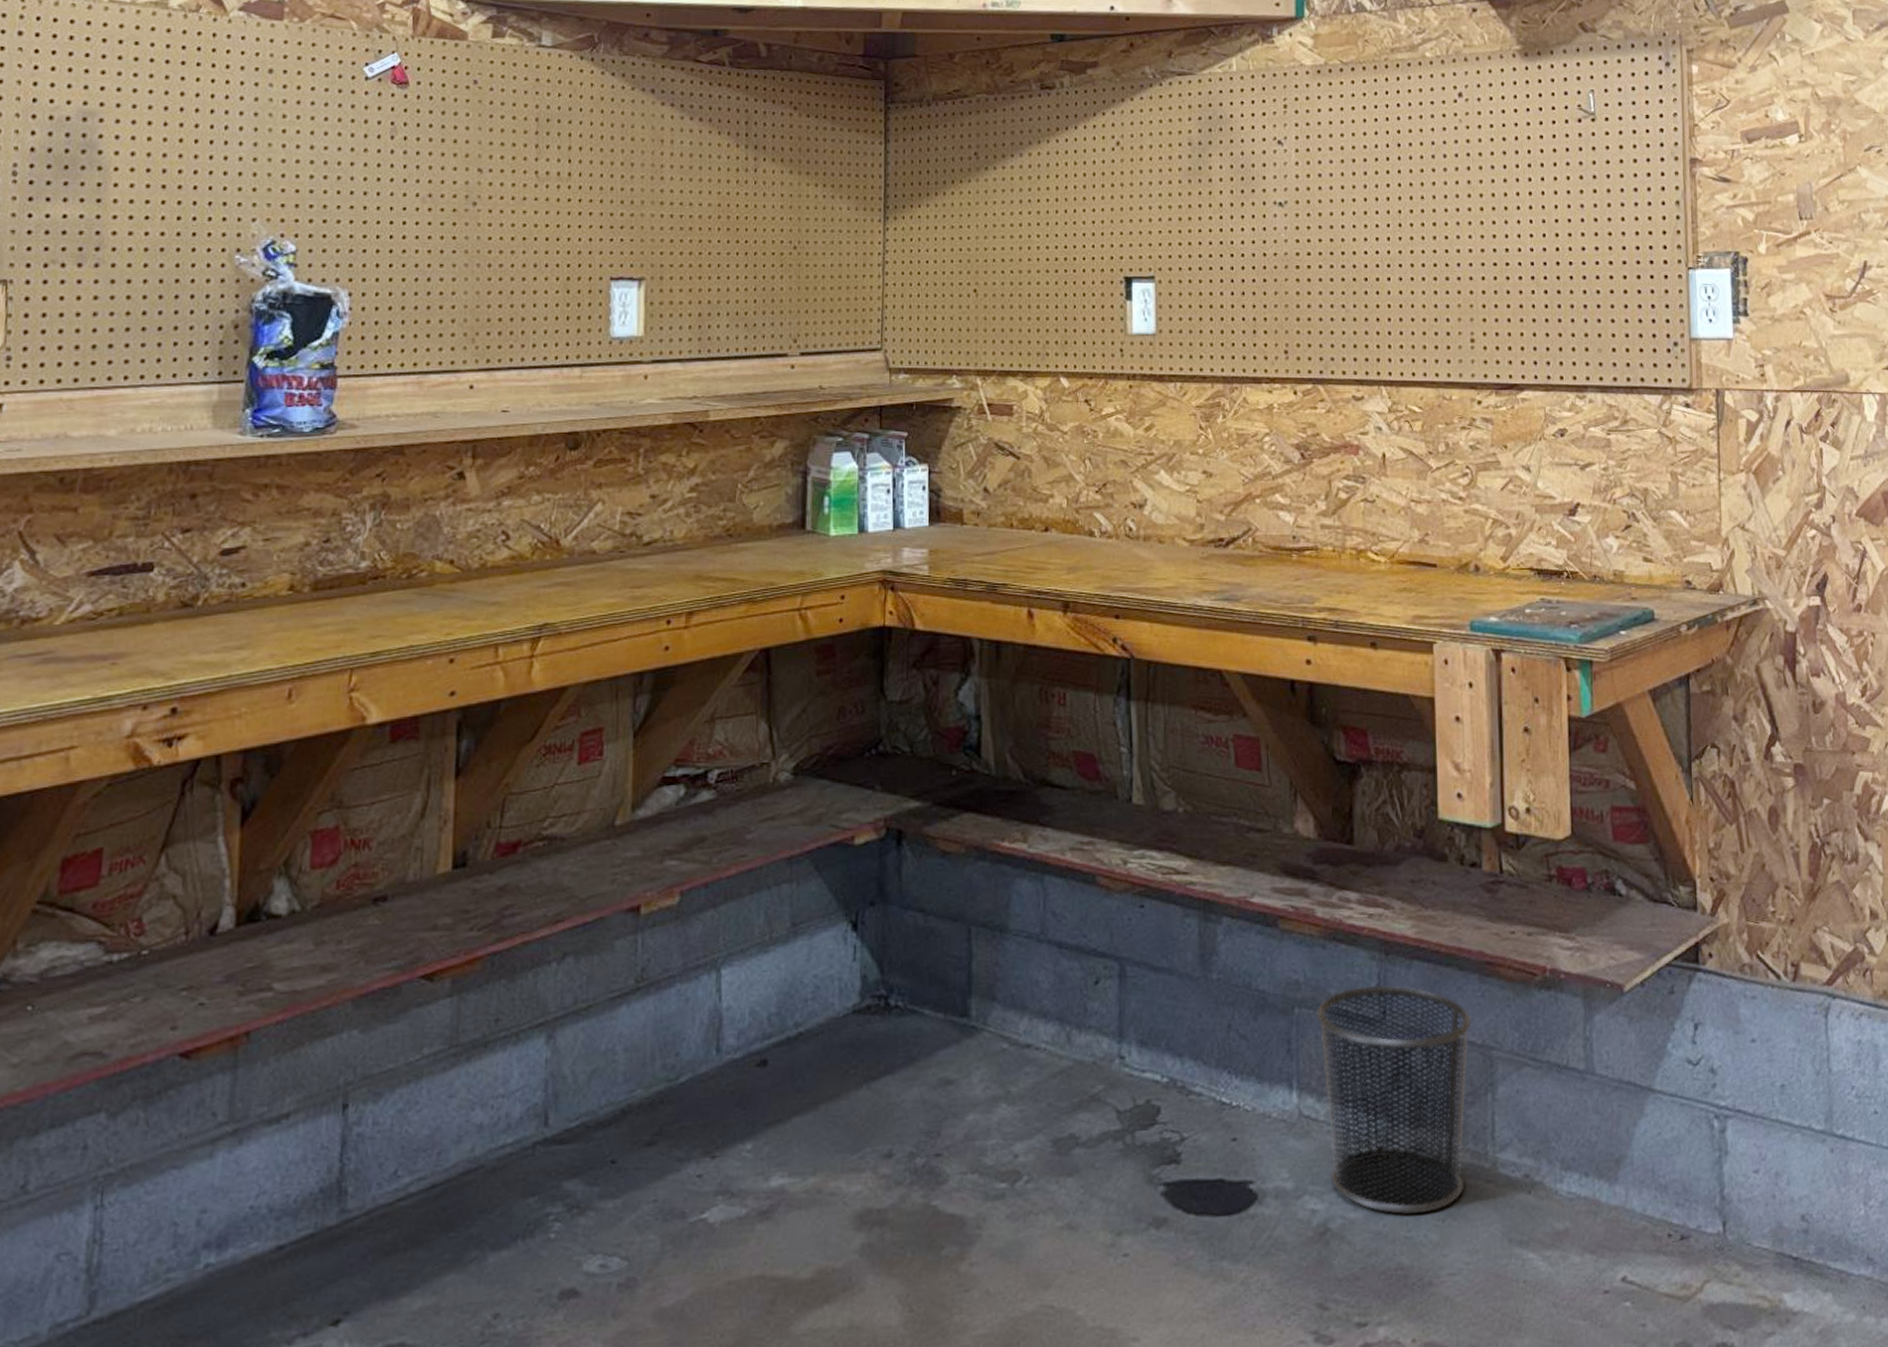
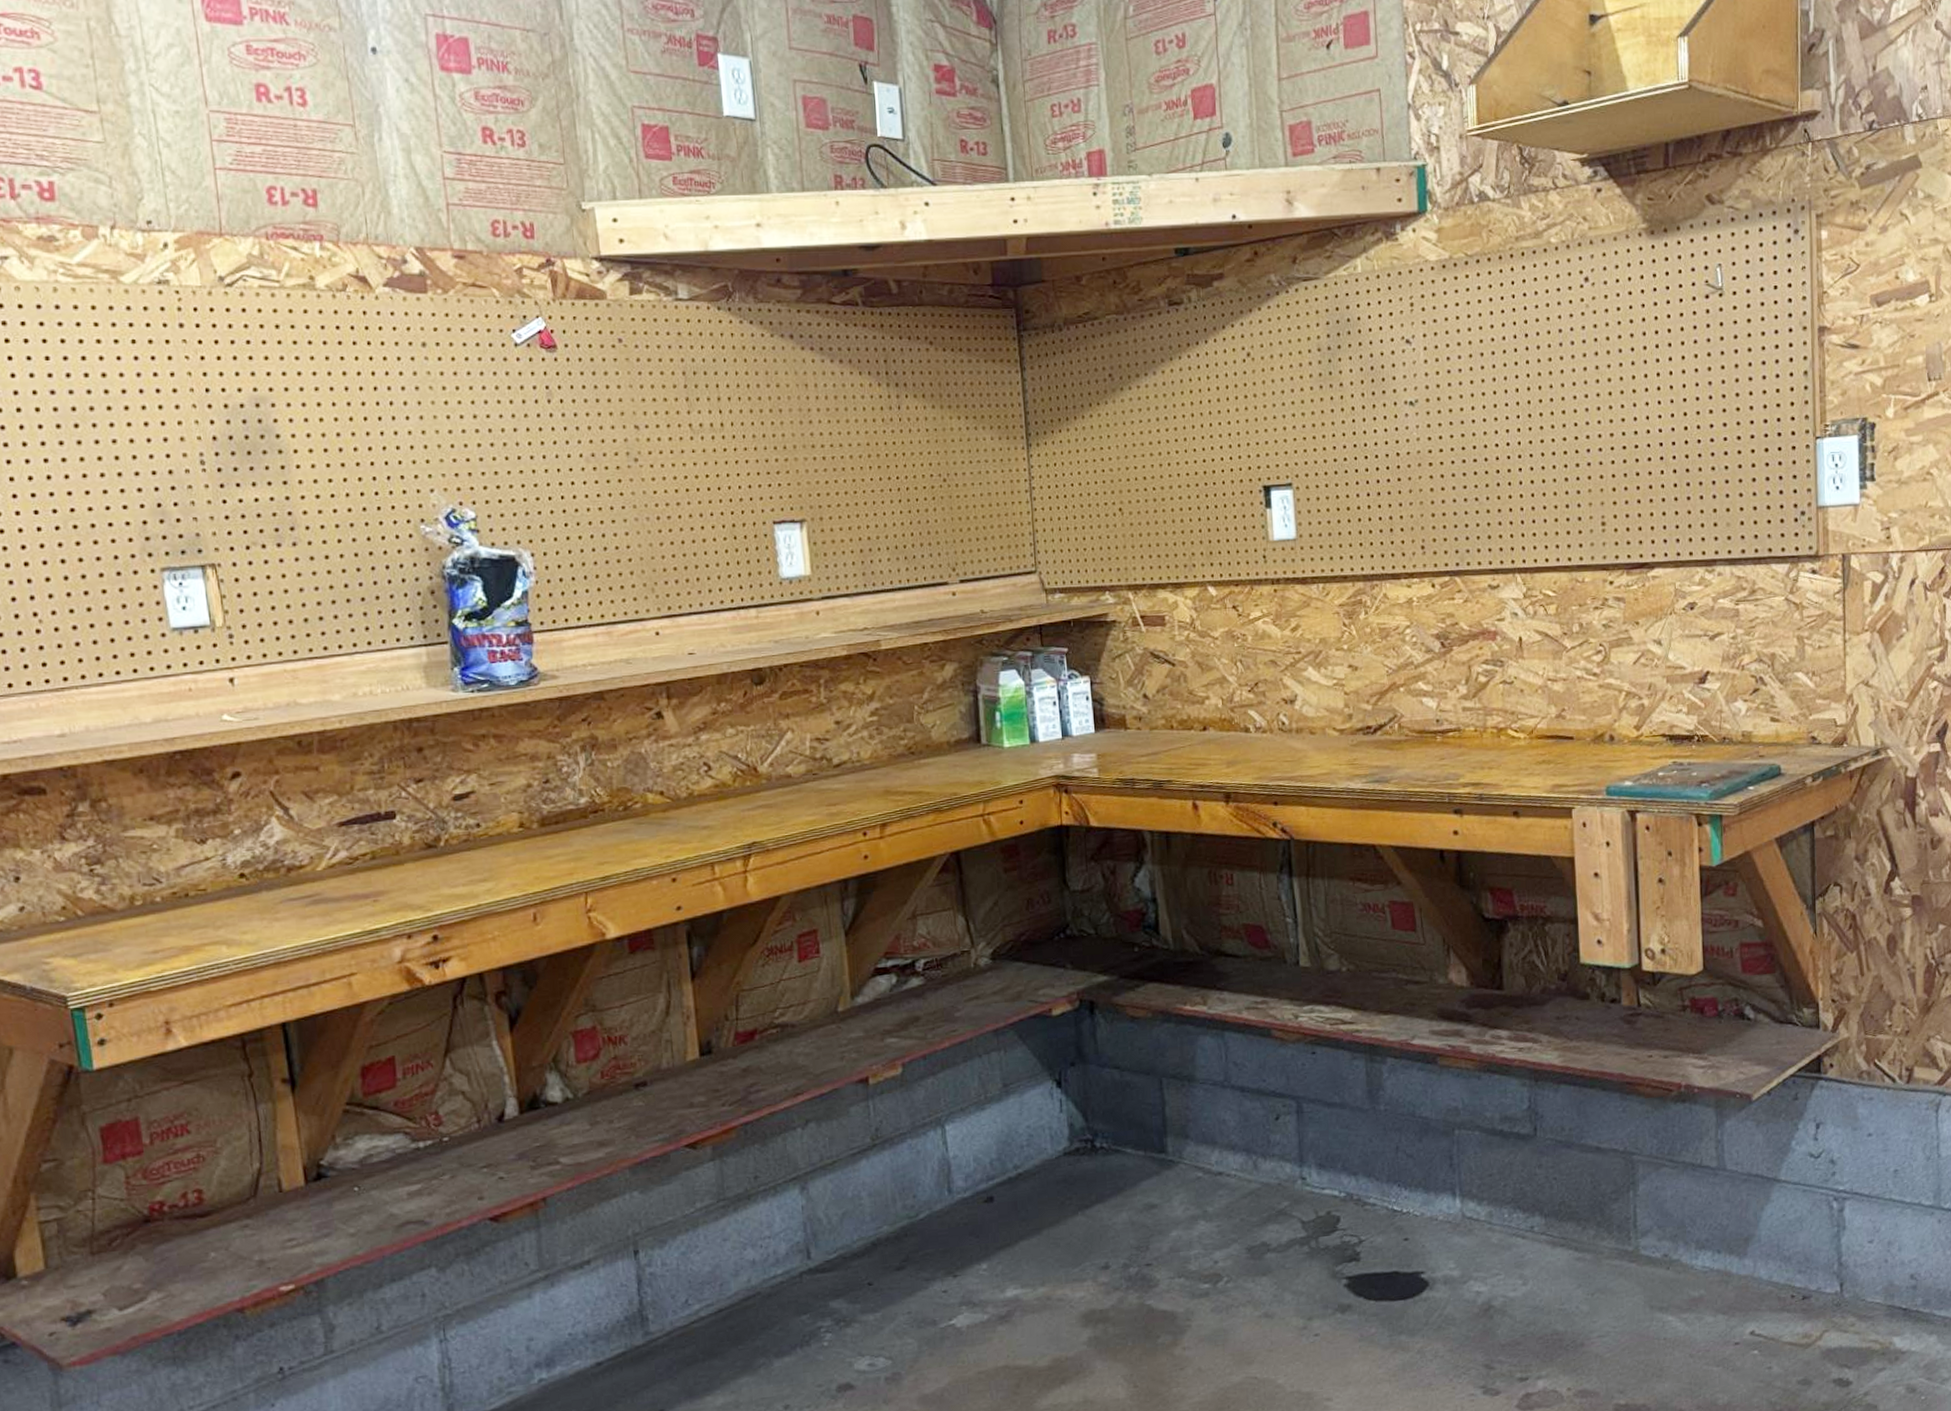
waste bin: present [1316,985,1472,1214] -> none [1475,1106,1614,1291]

